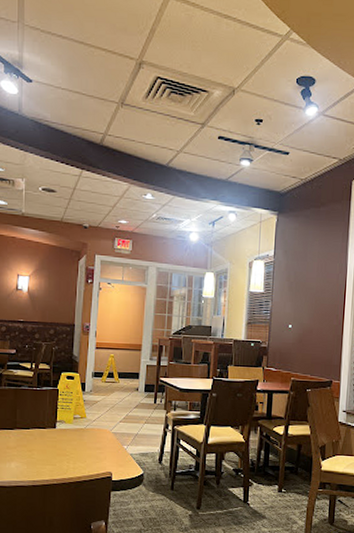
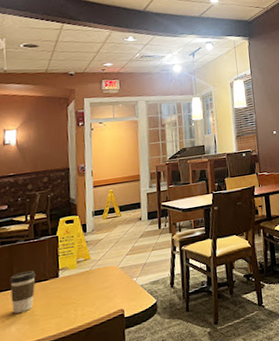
coffee cup: none [13,416,36,452] -> present [10,270,36,314]

